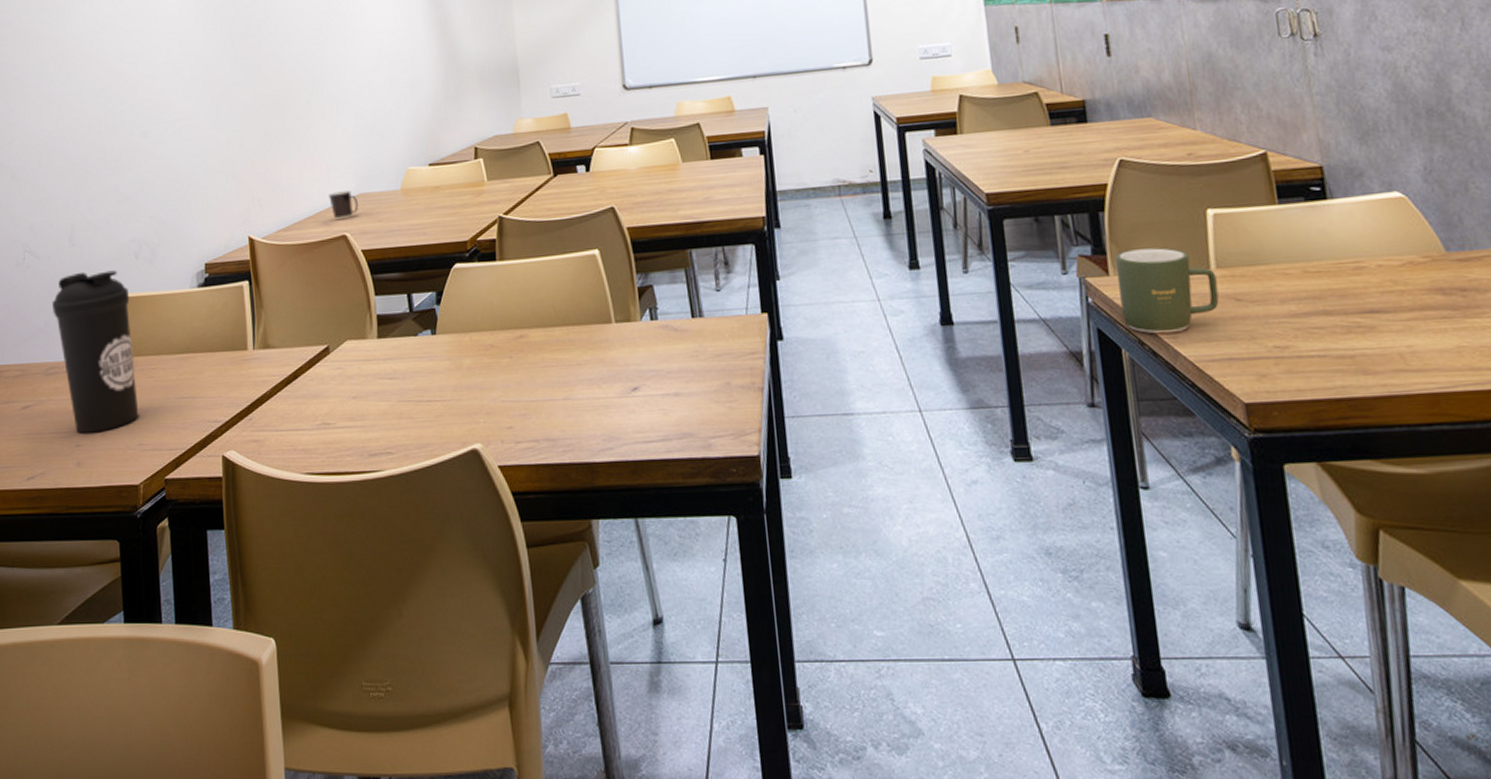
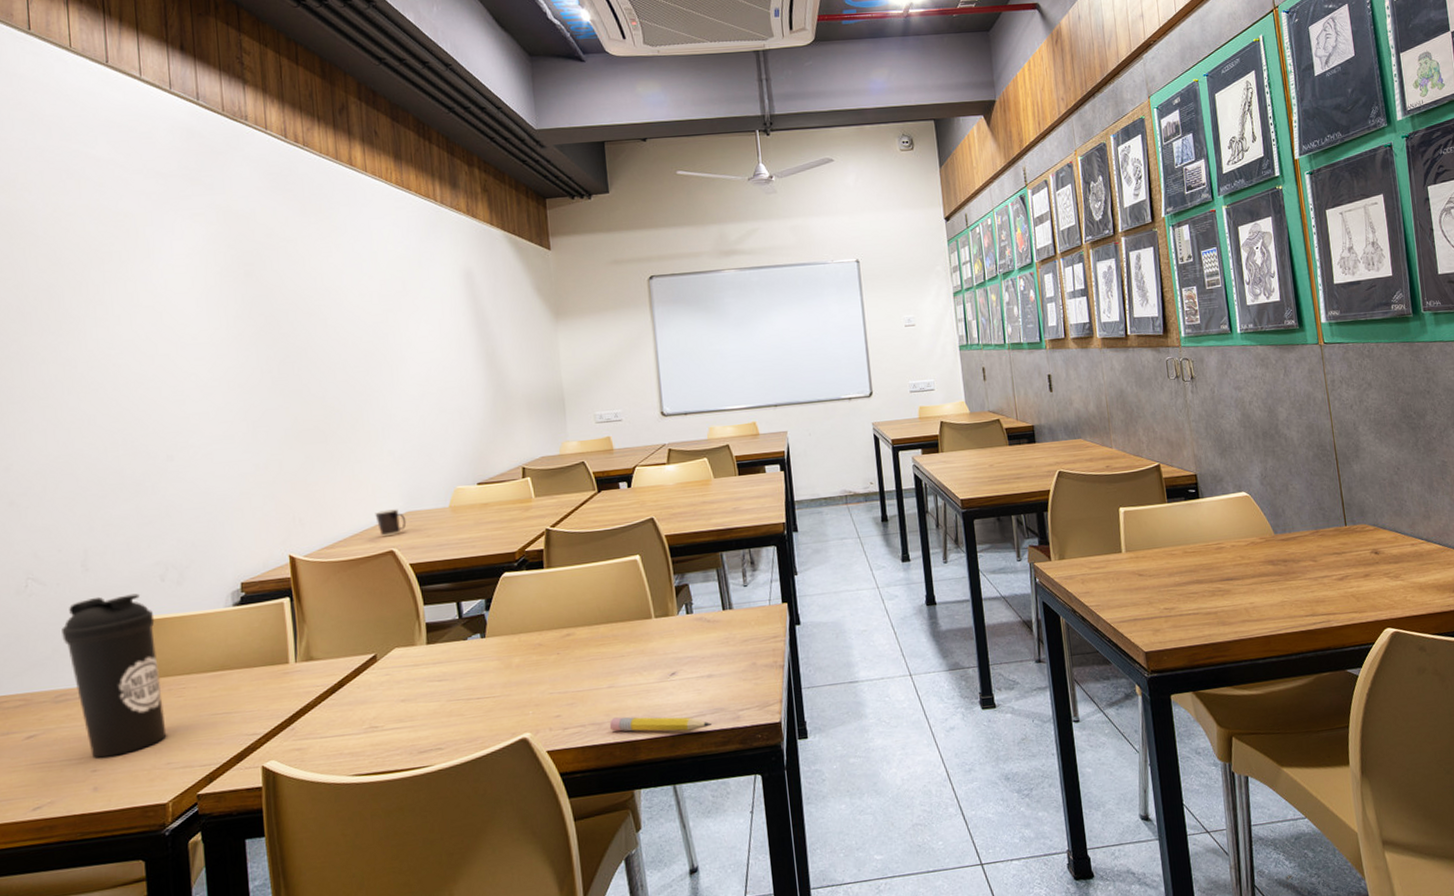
pencil: none [564,434,679,458] -> present [609,716,712,732]
mug: present [1115,247,1220,334] -> none [1056,538,1128,604]

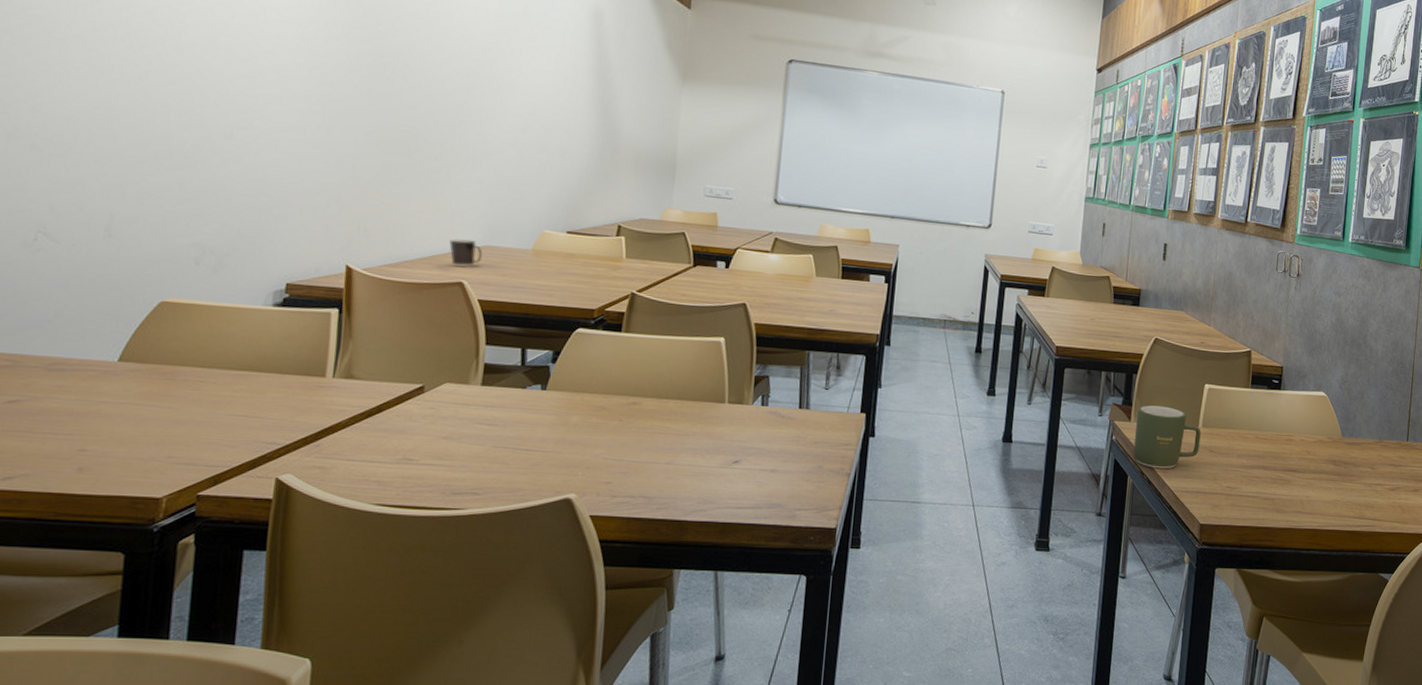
water bottle: present [62,593,167,758] -> none [68,266,181,440]
pencil: present [609,716,712,732] -> none [660,495,766,522]
mug: none [1056,538,1128,604] -> present [1134,405,1201,469]

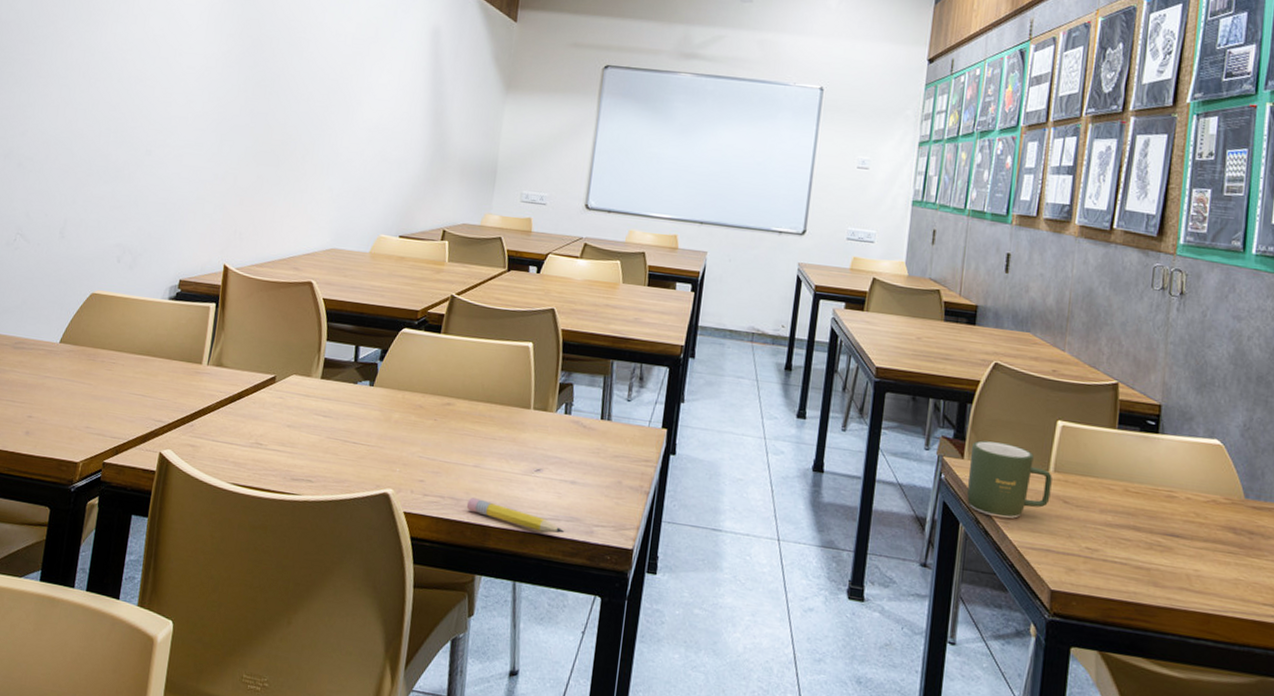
mug: present [449,239,483,267] -> none [303,242,330,268]
pencil: none [660,495,766,522] -> present [466,497,564,534]

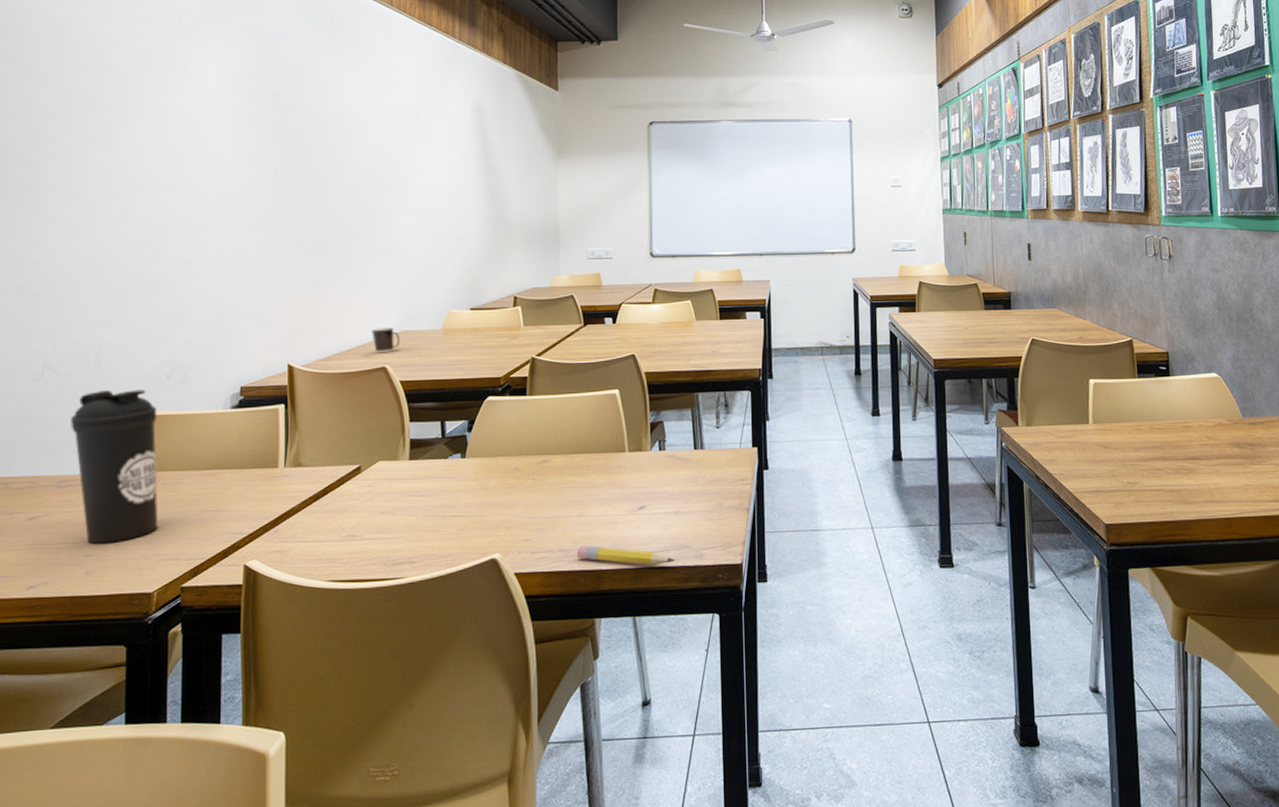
water bottle: none [31,263,105,409] -> present [71,389,159,544]
mug: none [303,242,330,268] -> present [372,327,401,354]
mug: present [967,440,1052,519] -> none [1024,406,1093,471]

